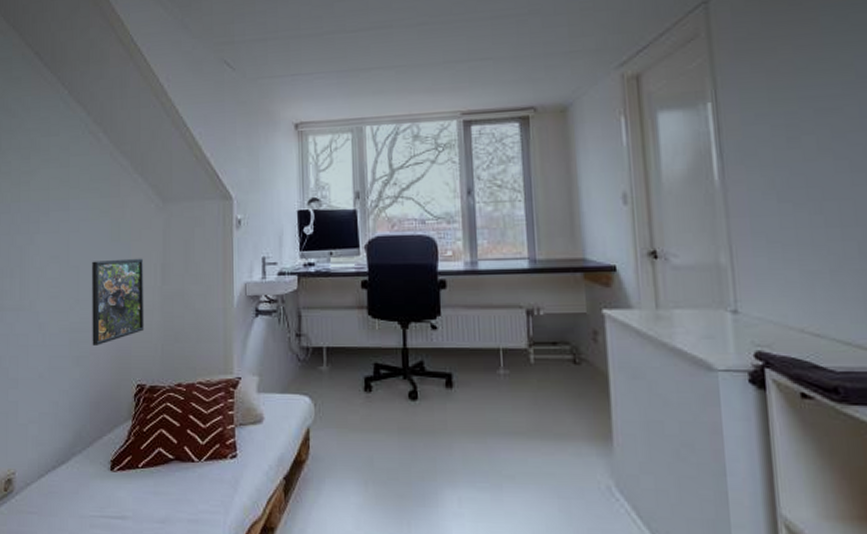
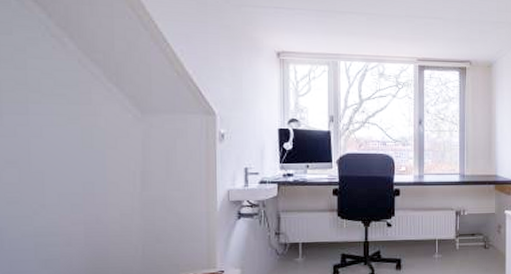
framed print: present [92,258,144,345] -> none [60,165,123,249]

